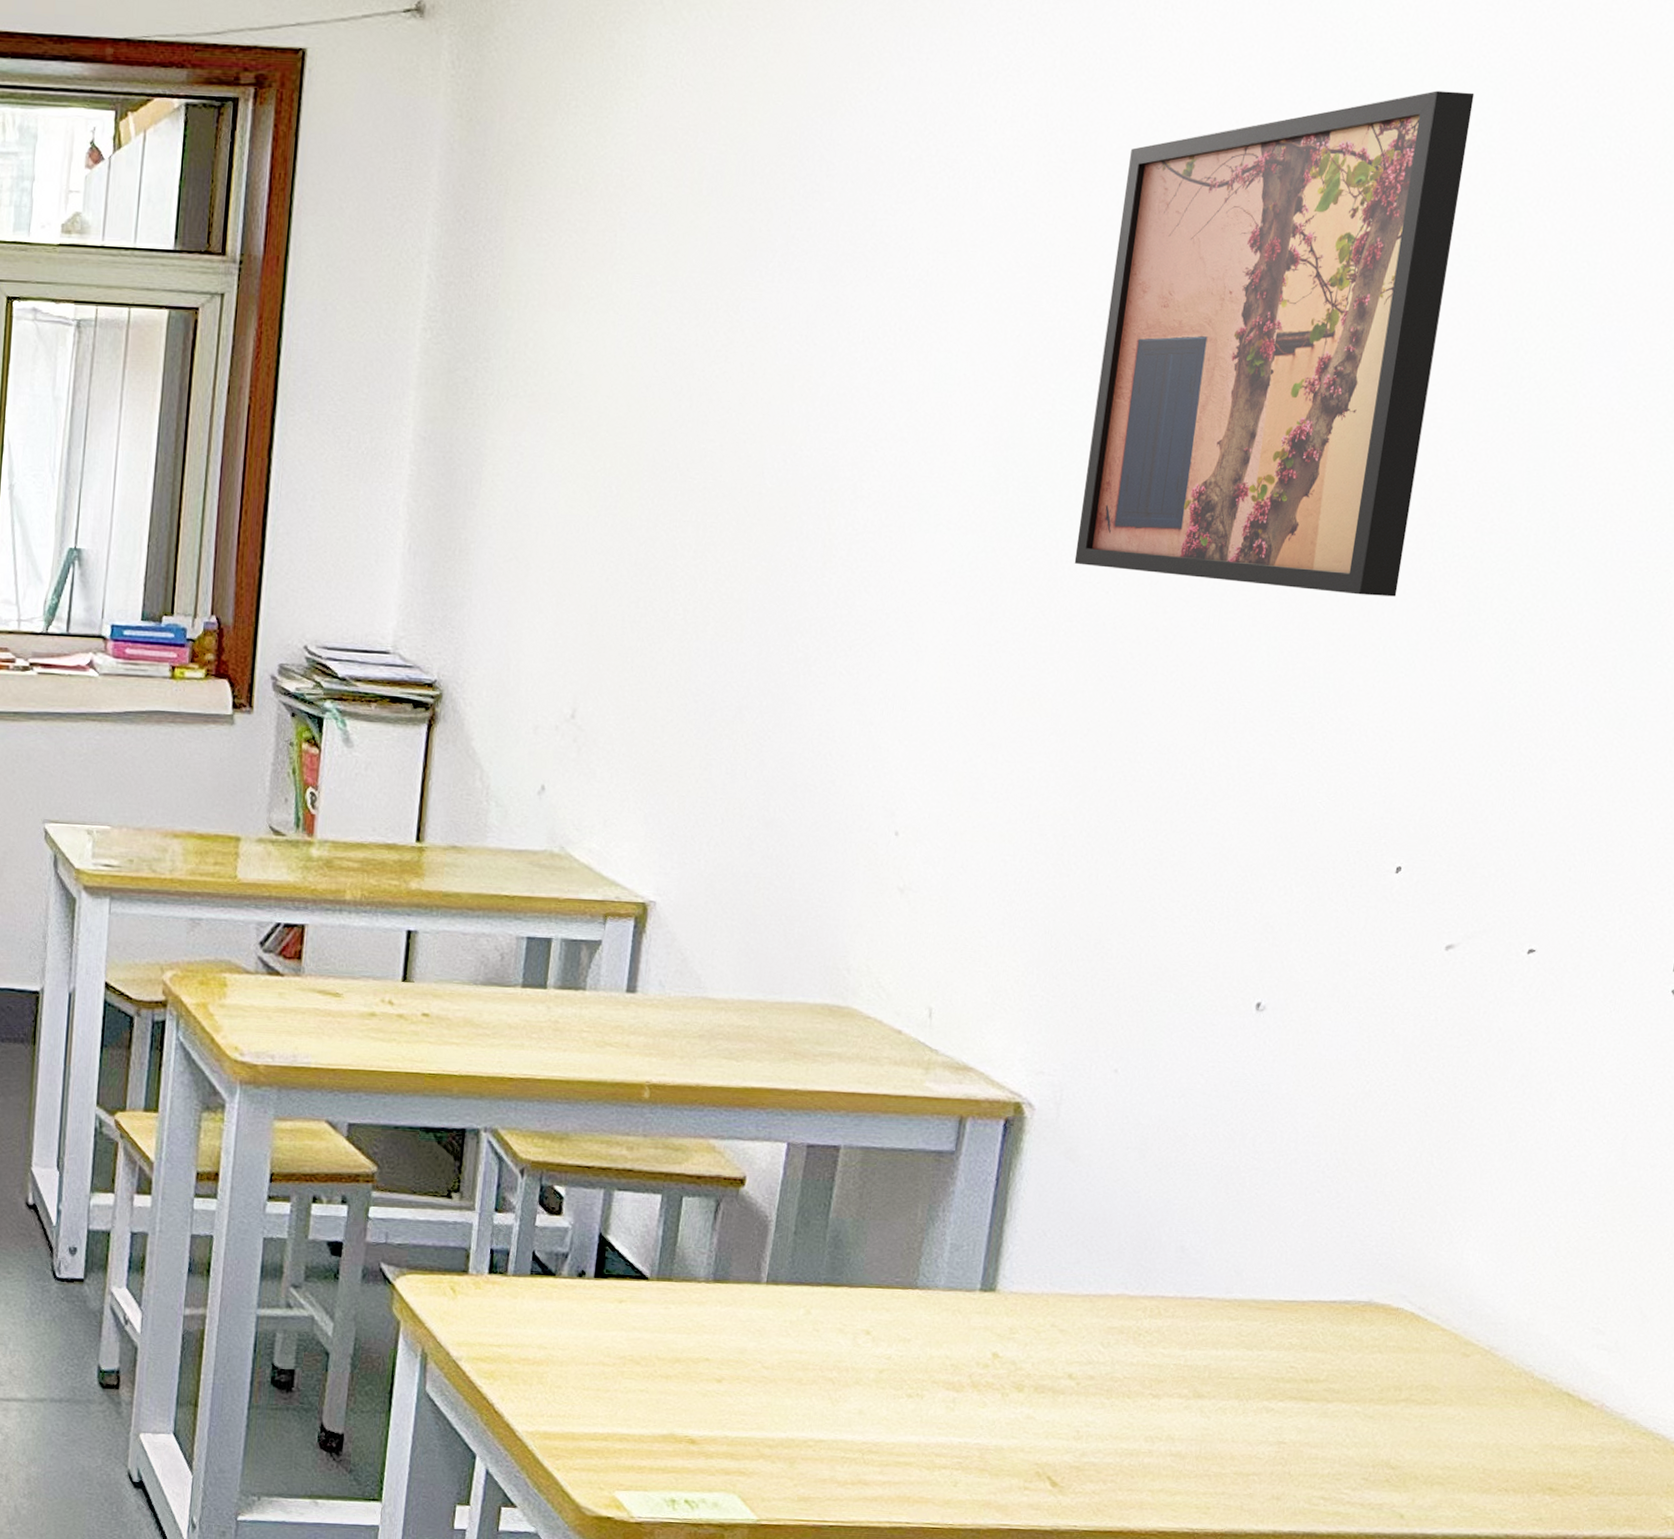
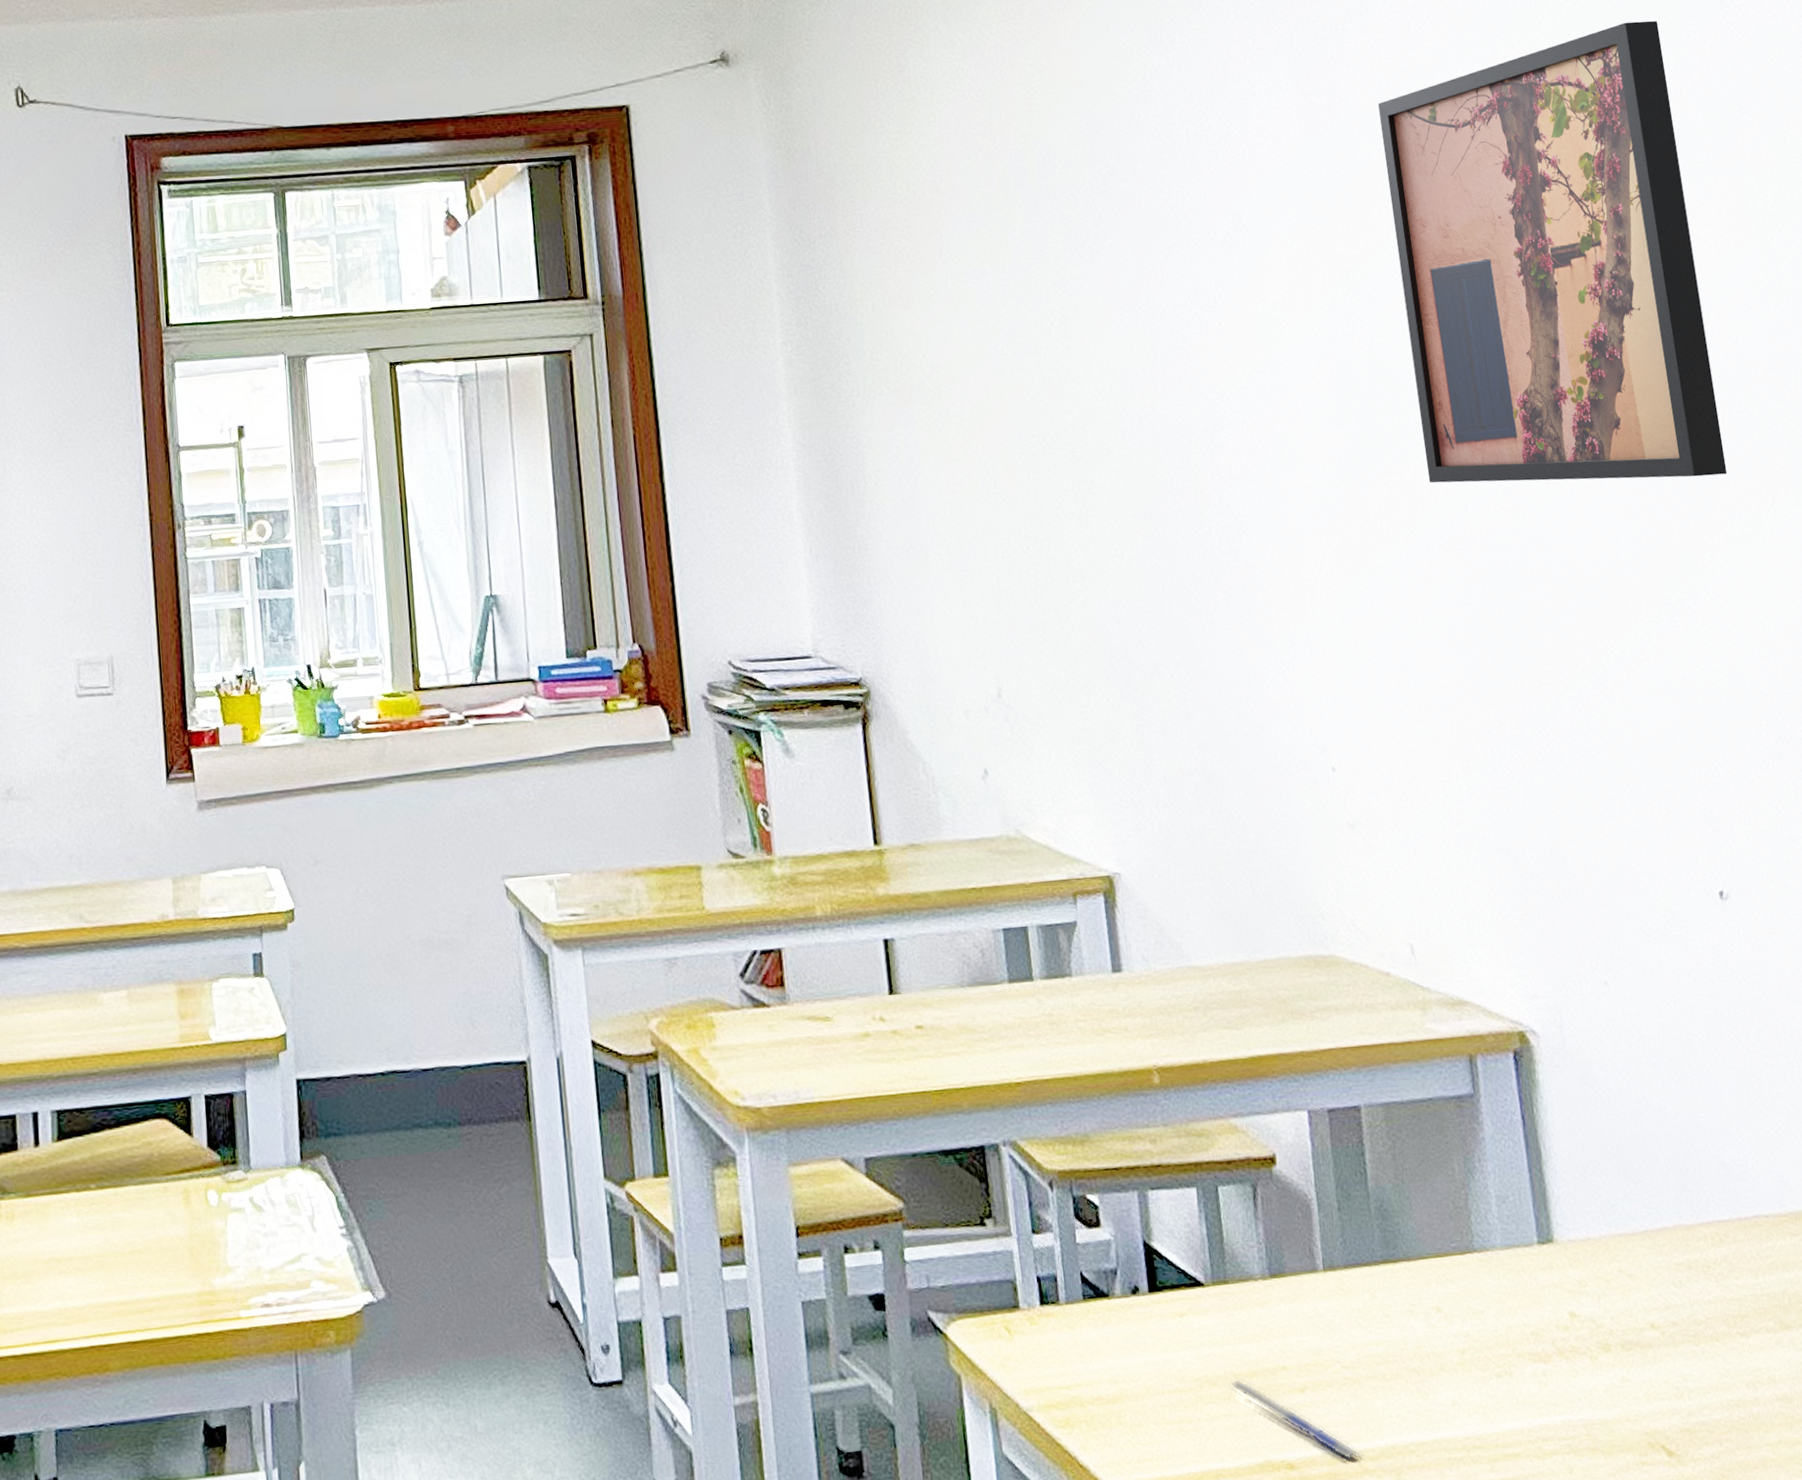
pen: none [651,1361,763,1445] -> present [1229,1378,1363,1461]

